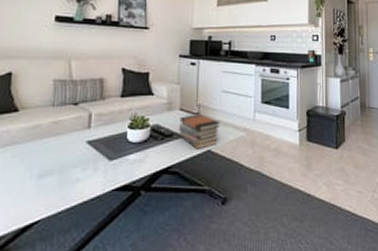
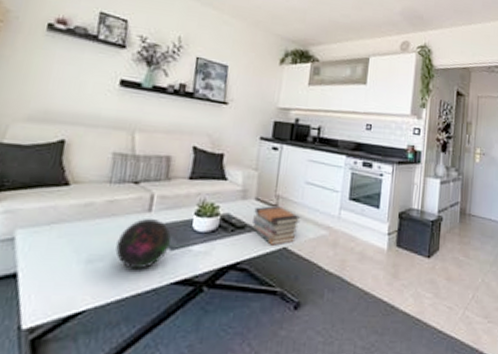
decorative orb: none [62,135,110,180] -> present [115,219,171,270]

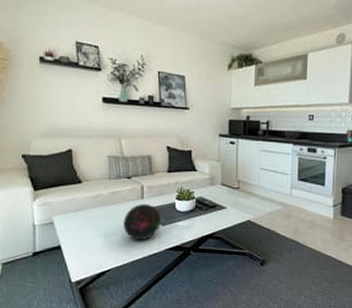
book stack: present [253,206,301,245] -> none [221,189,259,219]

